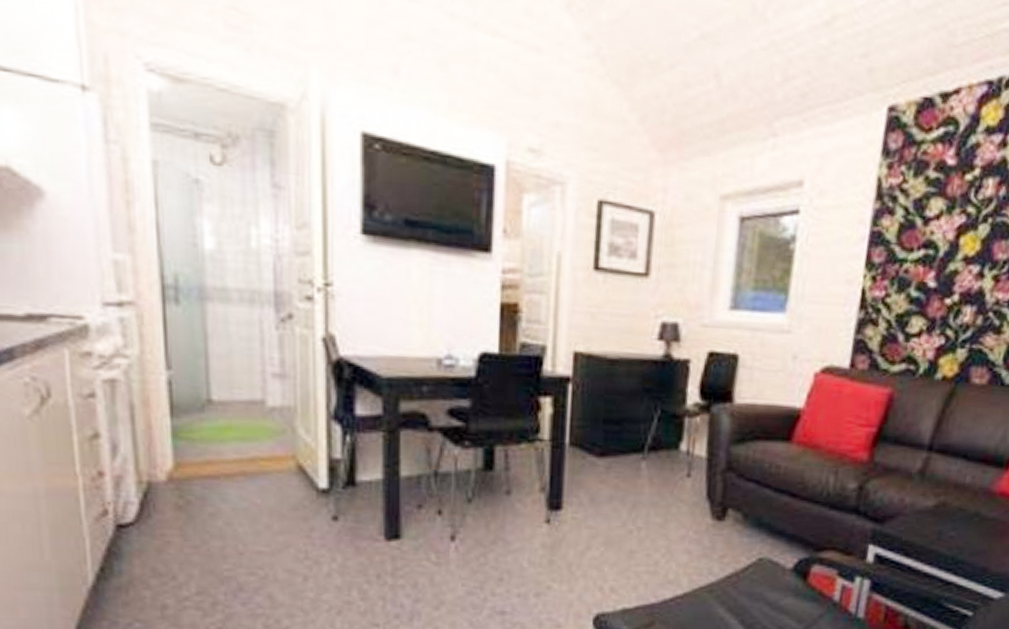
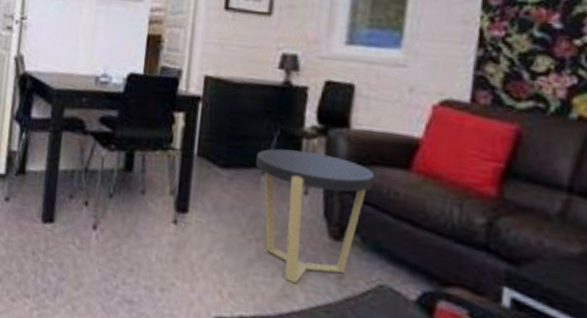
side table: none [635,430,757,569] -> present [256,148,375,284]

